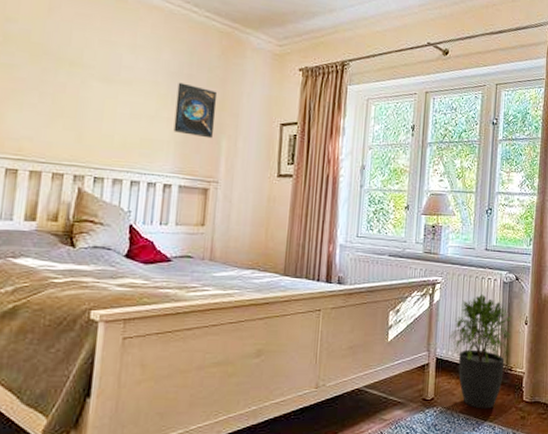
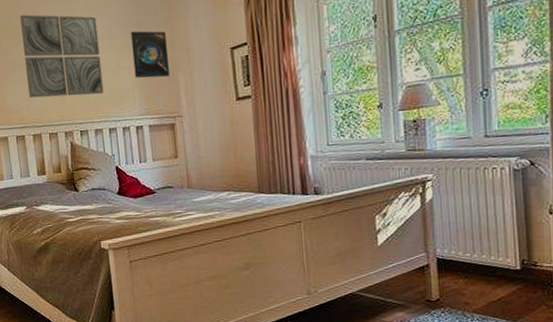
wall art: none [35,31,142,141] -> present [20,14,104,99]
potted plant: present [449,293,513,409] -> none [449,185,533,308]

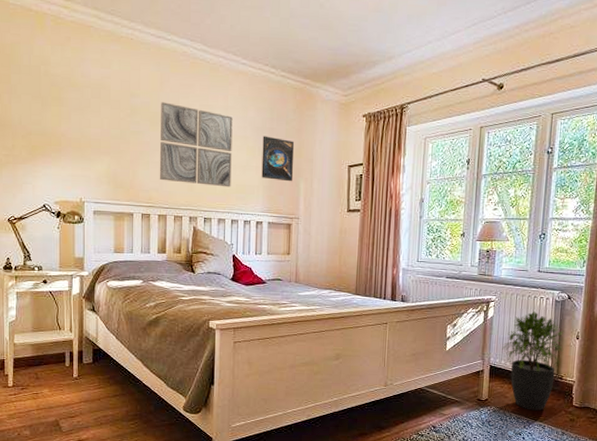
potted plant: none [449,185,533,308] -> present [502,310,564,411]

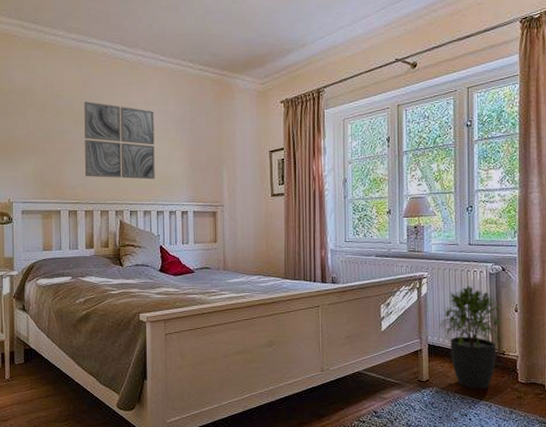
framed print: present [261,136,295,182] -> none [184,127,216,170]

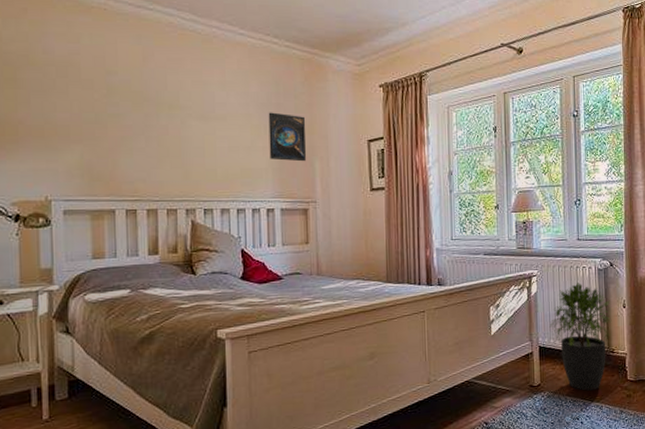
wall art: present [84,102,155,180] -> none [145,79,235,173]
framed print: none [184,127,216,170] -> present [268,112,307,162]

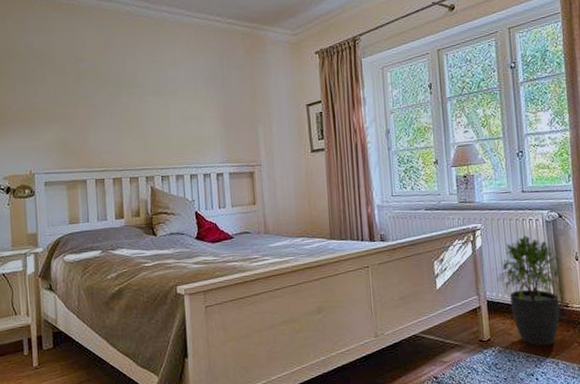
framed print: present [268,112,307,162] -> none [214,84,251,129]

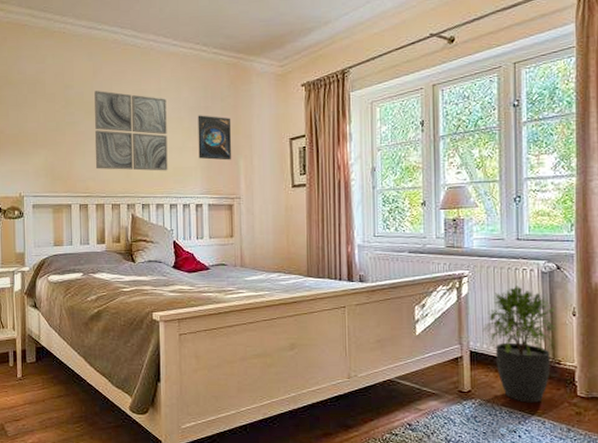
wall art: none [107,62,187,143] -> present [94,91,168,171]
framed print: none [214,84,251,129] -> present [197,115,232,161]

